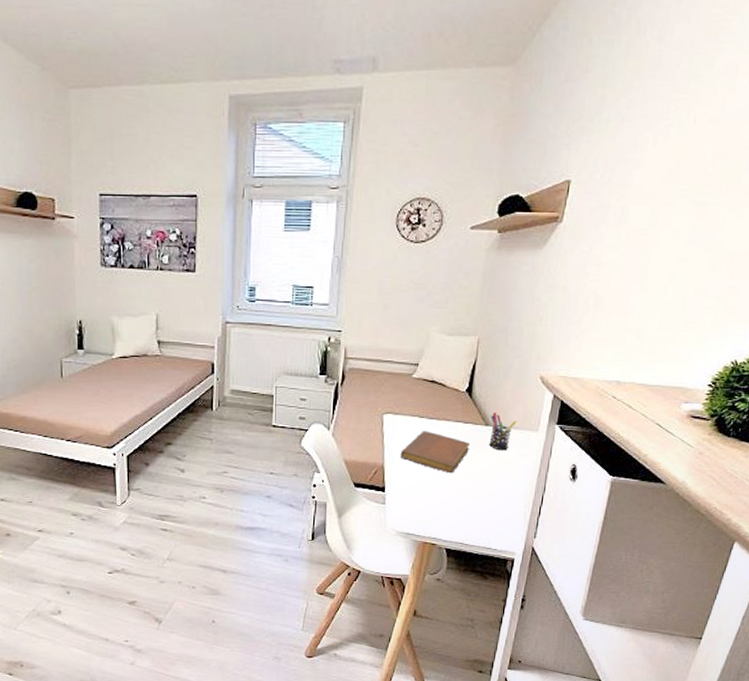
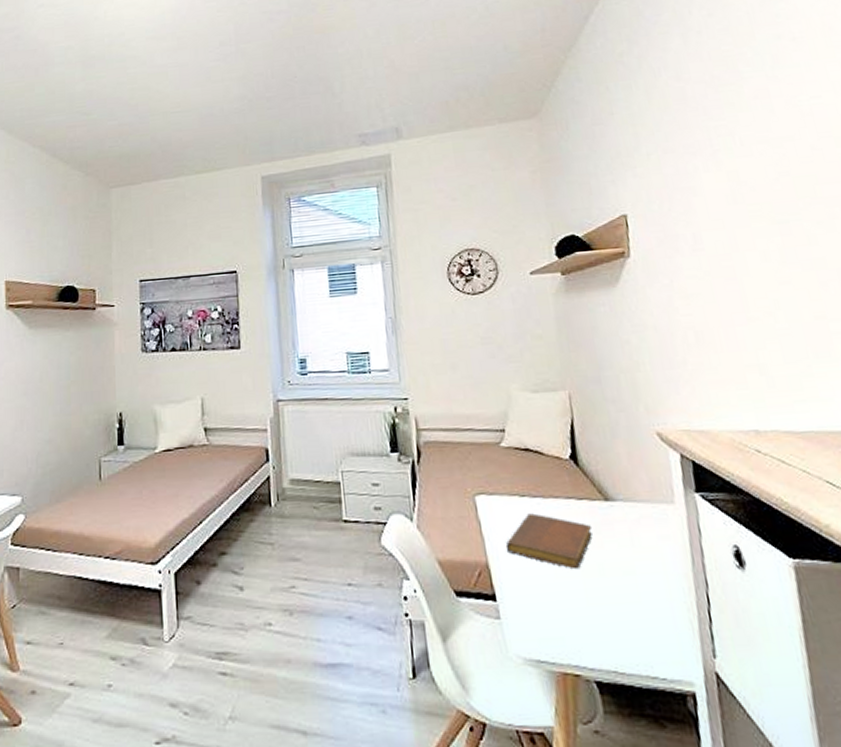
pen holder: present [489,413,517,451] -> none [609,483,644,533]

